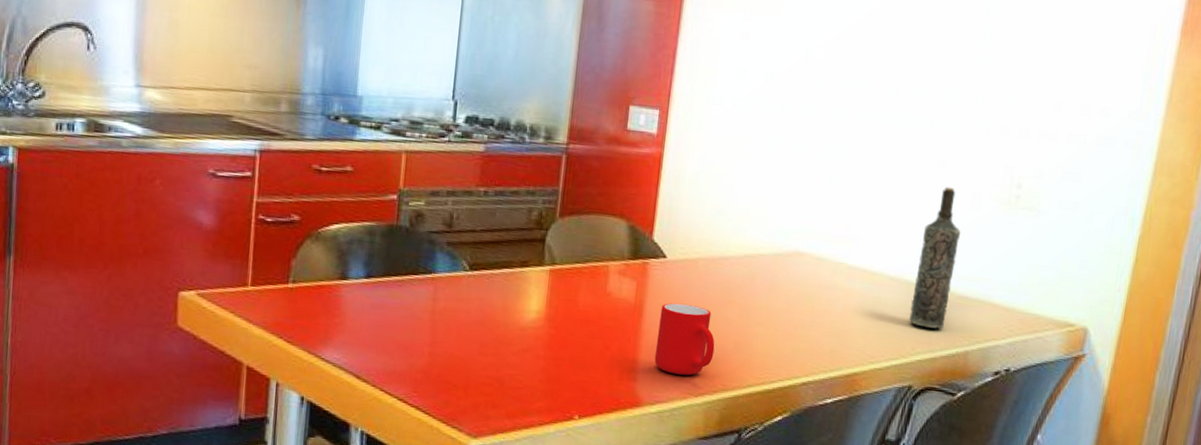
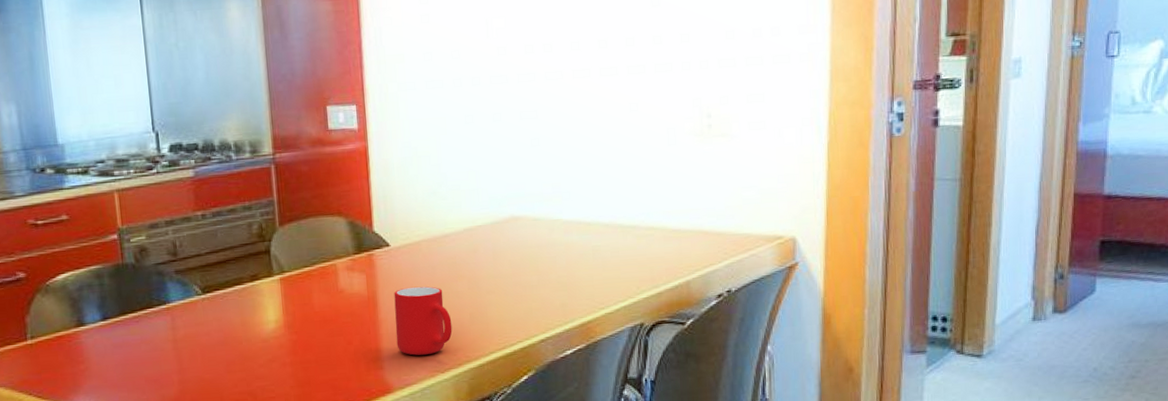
bottle: present [908,186,961,329] -> none [628,128,663,266]

